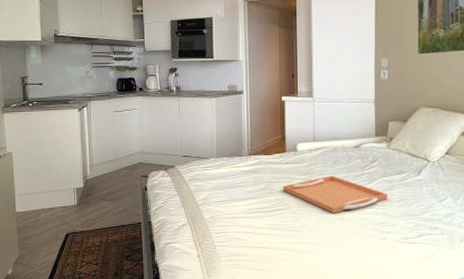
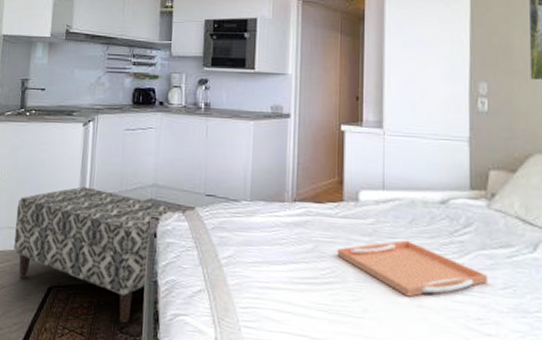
bench: none [32,158,170,254] -> present [13,186,188,324]

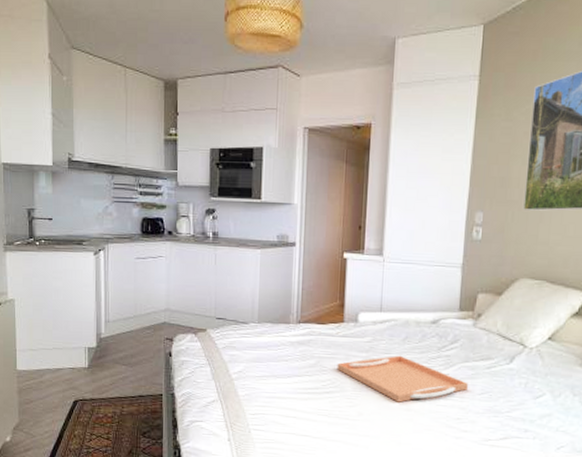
bench: present [13,186,188,324] -> none [36,312,200,430]

